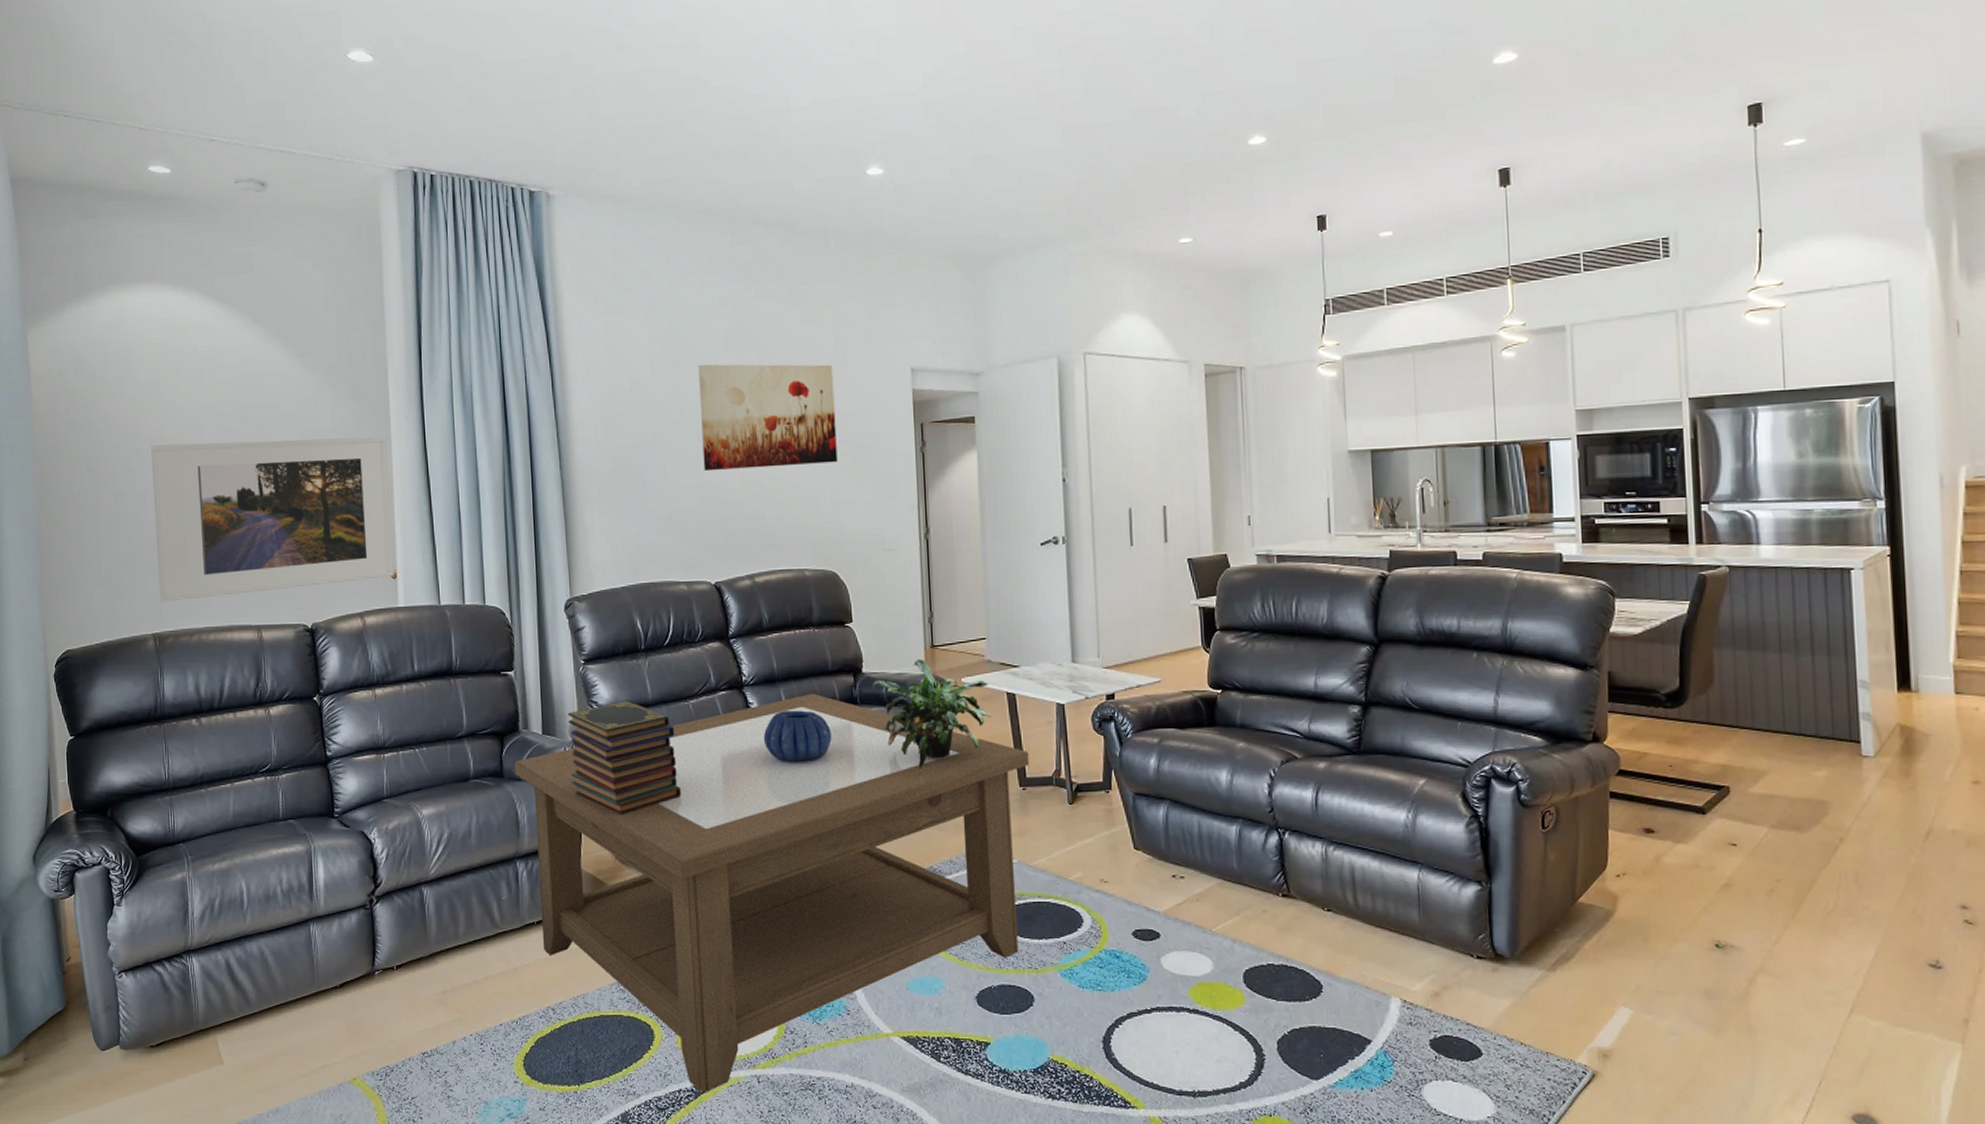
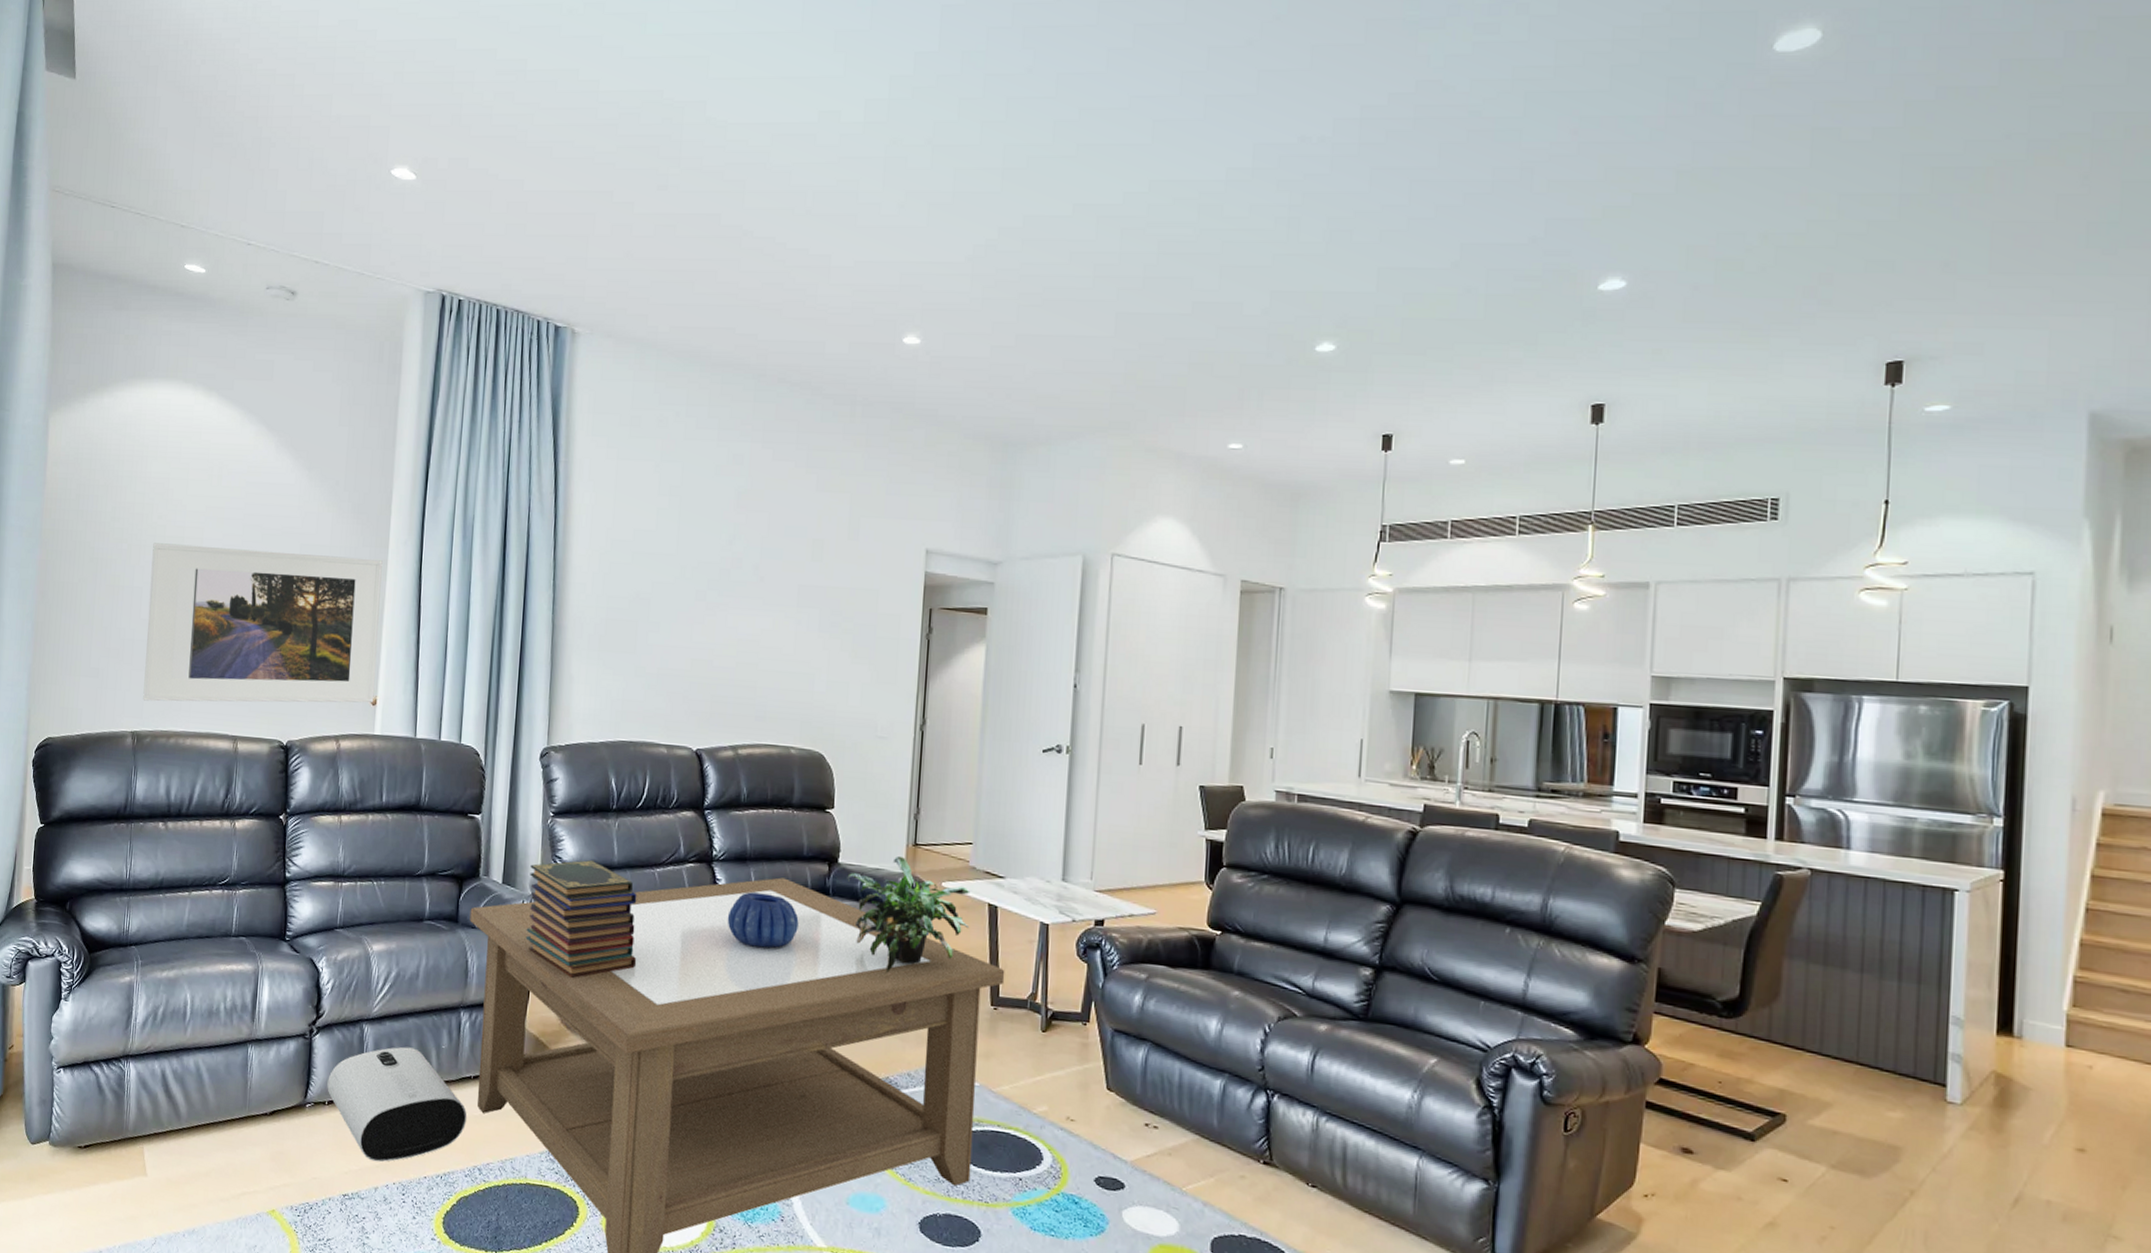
air purifier: none [393,903,536,1017] -> present [327,1046,468,1163]
wall art: present [697,364,838,472] -> none [698,521,844,640]

